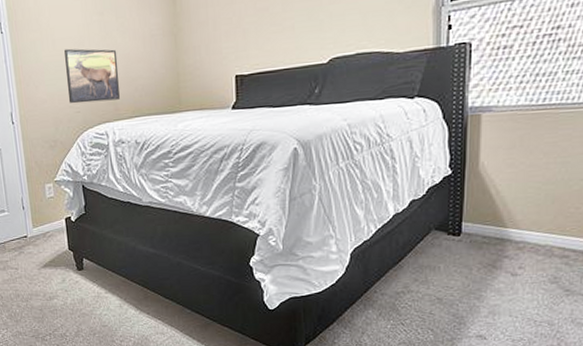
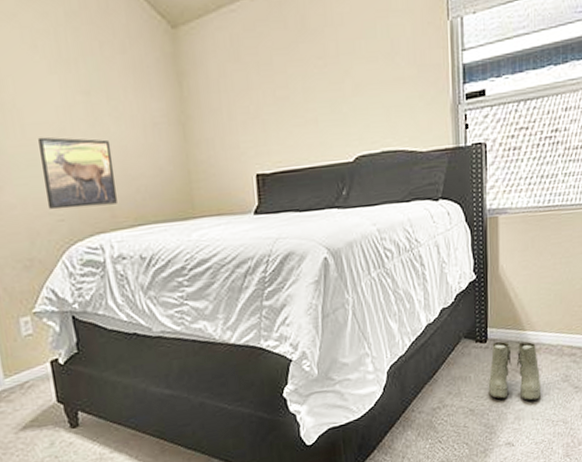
boots: none [459,236,522,298] -> present [488,341,541,401]

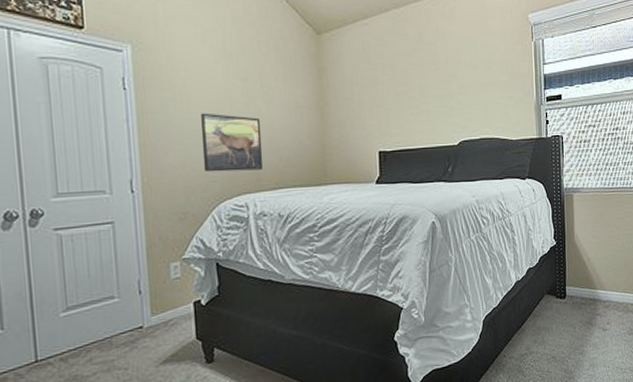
boots: present [488,341,541,401] -> none [567,298,611,350]

